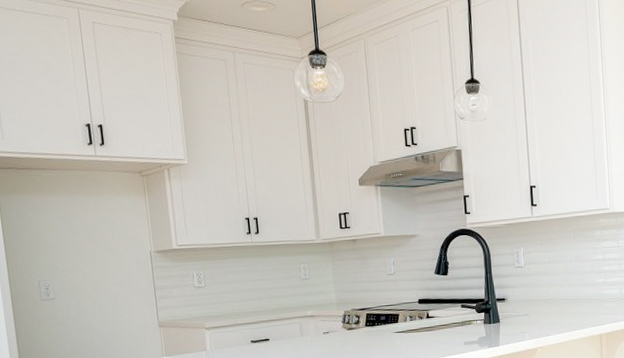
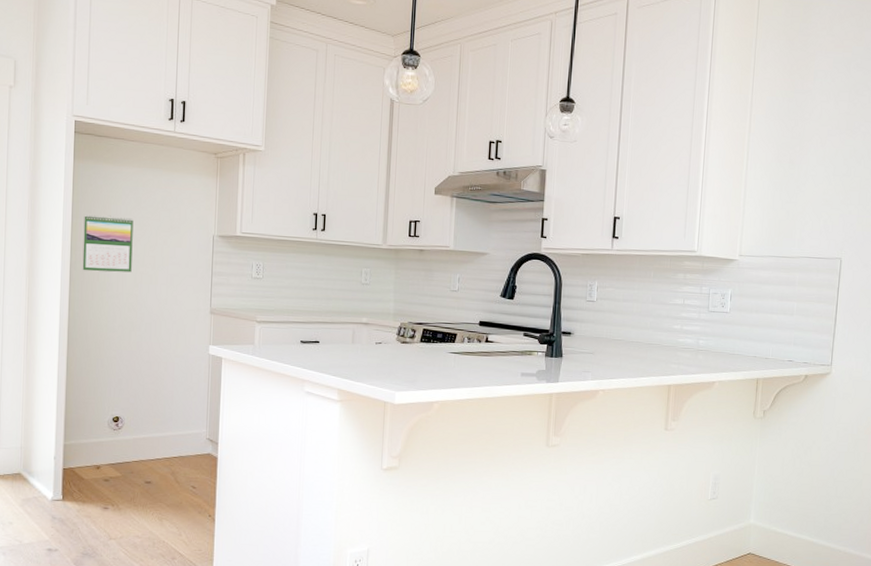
calendar: none [17,245,74,303] -> present [82,214,134,273]

